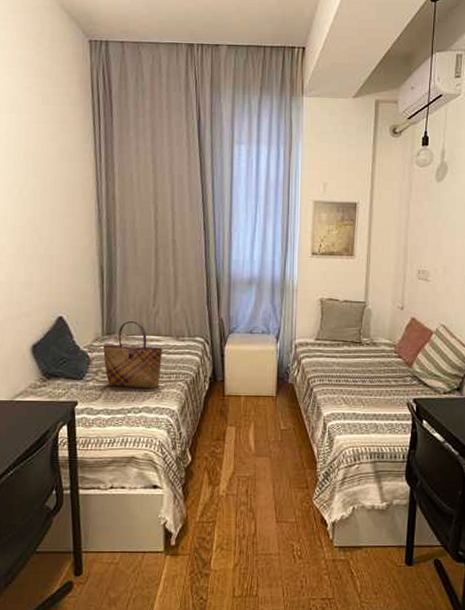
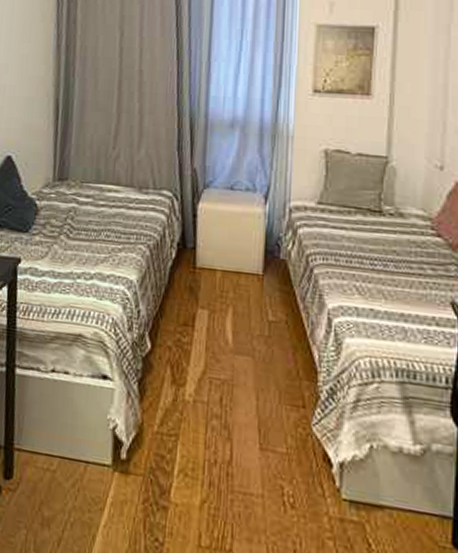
tote bag: present [103,320,163,389] -> none [53,165,123,251]

